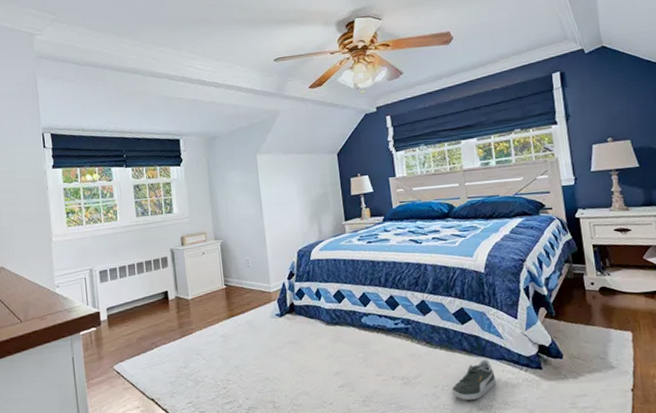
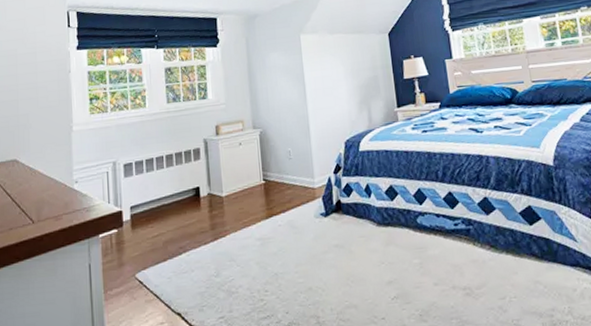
shoe: present [451,359,496,400] -> none [520,265,571,315]

